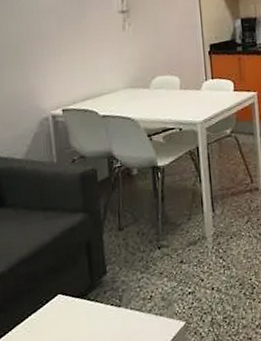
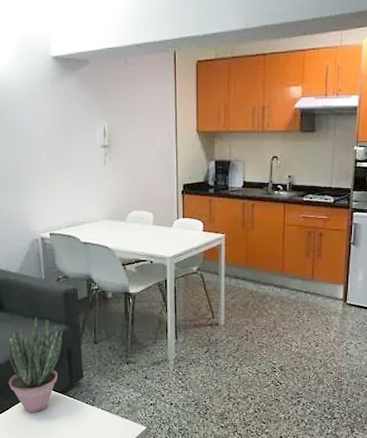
potted plant: none [12,208,81,330] -> present [9,316,63,413]

